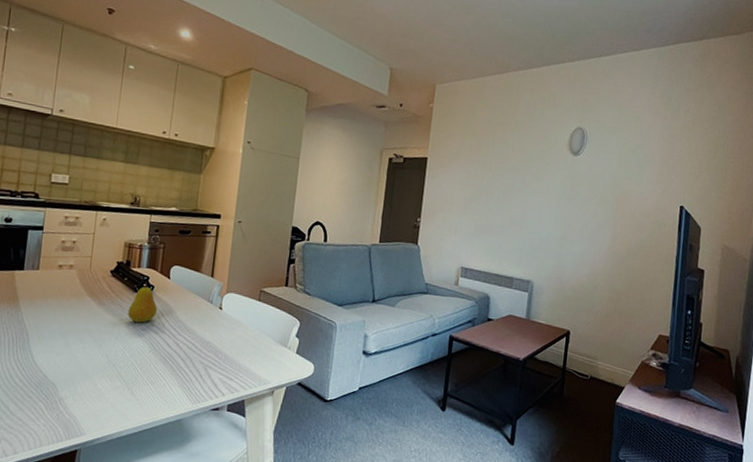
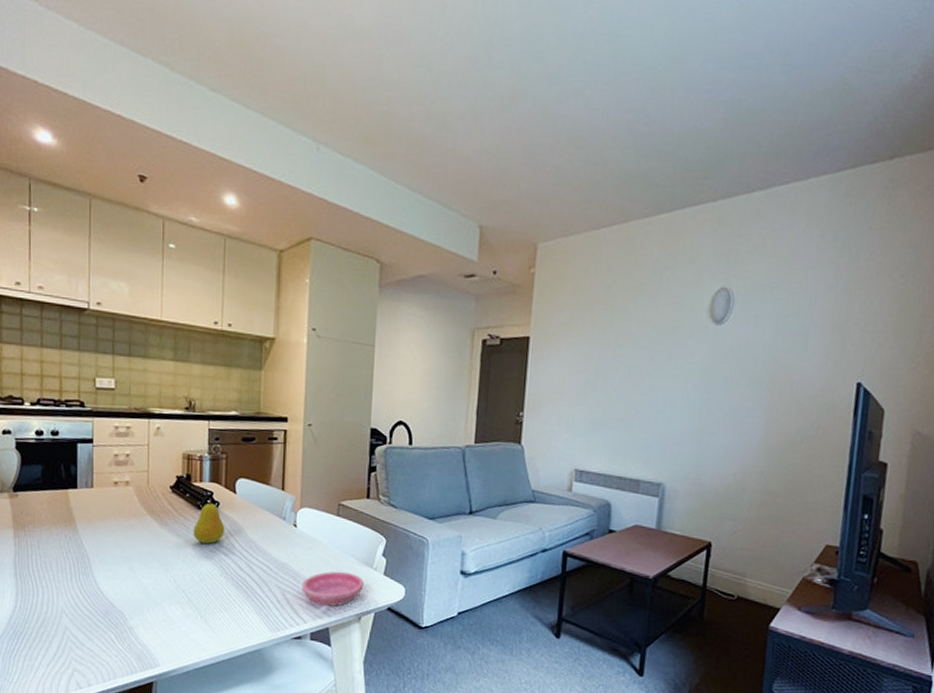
saucer: none [222,349,278,381] -> present [302,571,364,606]

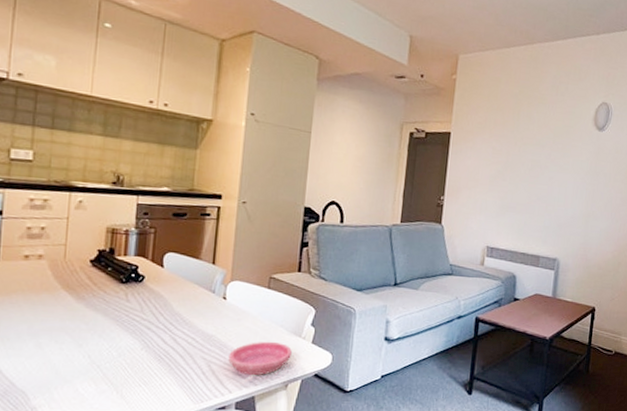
fruit: present [193,498,225,544] -> none [113,272,150,318]

